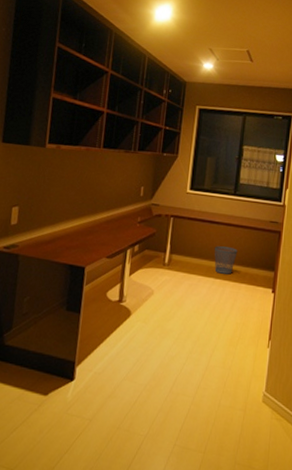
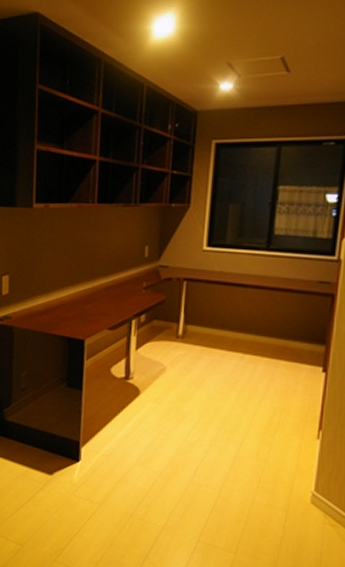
wastebasket: present [214,246,238,275] -> none [241,314,274,349]

